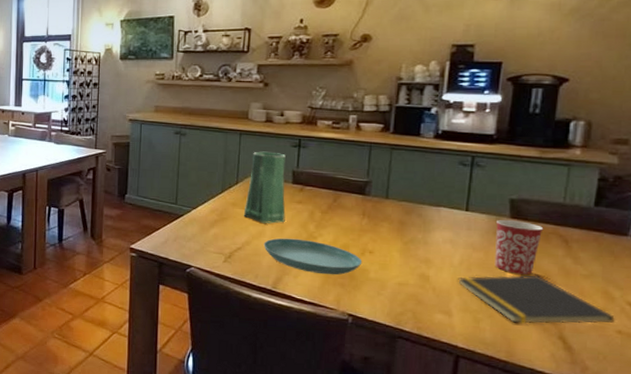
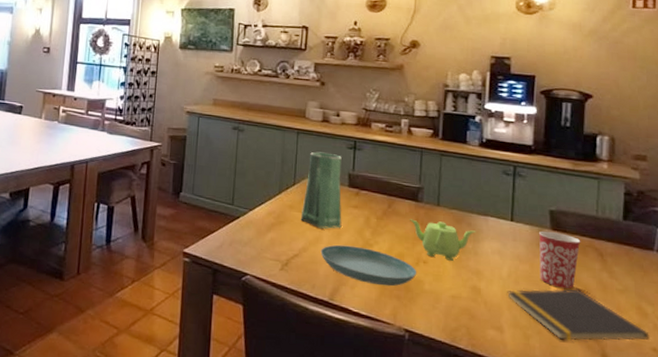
teapot: none [355,212,427,250] -> present [409,219,476,261]

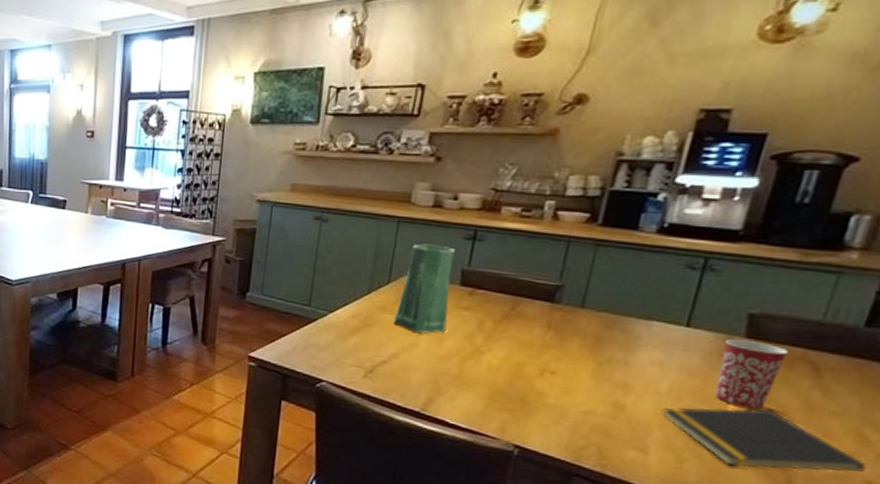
saucer: present [320,244,417,287] -> none [415,351,540,399]
teapot: present [409,219,476,261] -> none [538,323,632,372]

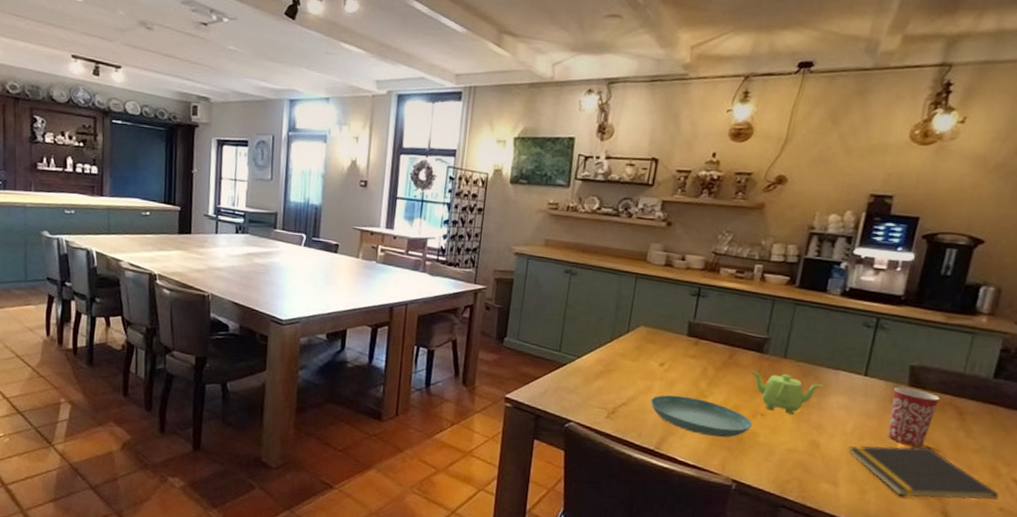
vase: present [393,244,455,333] -> none [631,298,683,379]
saucer: none [415,351,540,399] -> present [650,395,753,438]
teapot: none [538,323,632,372] -> present [750,370,824,414]

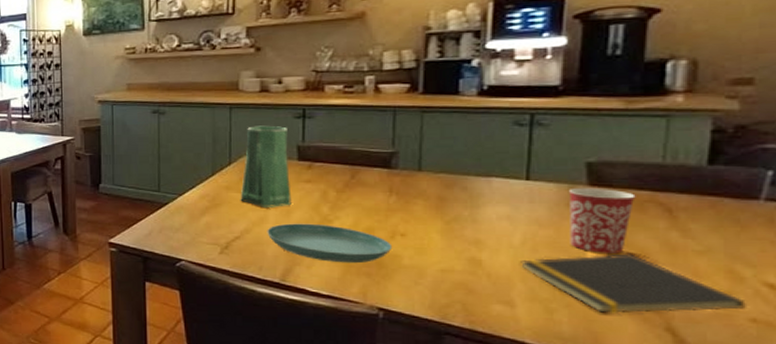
vase: none [631,298,683,379] -> present [240,125,292,207]
teapot: present [750,370,824,414] -> none [379,188,475,231]

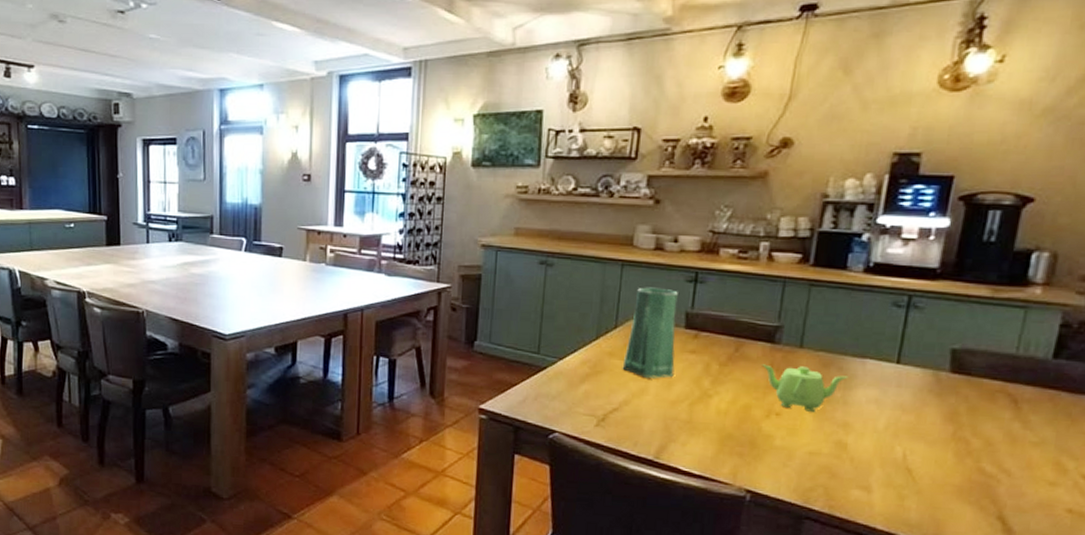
saucer: present [267,223,393,264] -> none [646,396,767,443]
teapot: none [379,188,475,231] -> present [761,364,849,412]
notepad: present [521,254,746,313] -> none [882,442,1066,501]
mug: present [568,187,636,253] -> none [927,374,990,442]

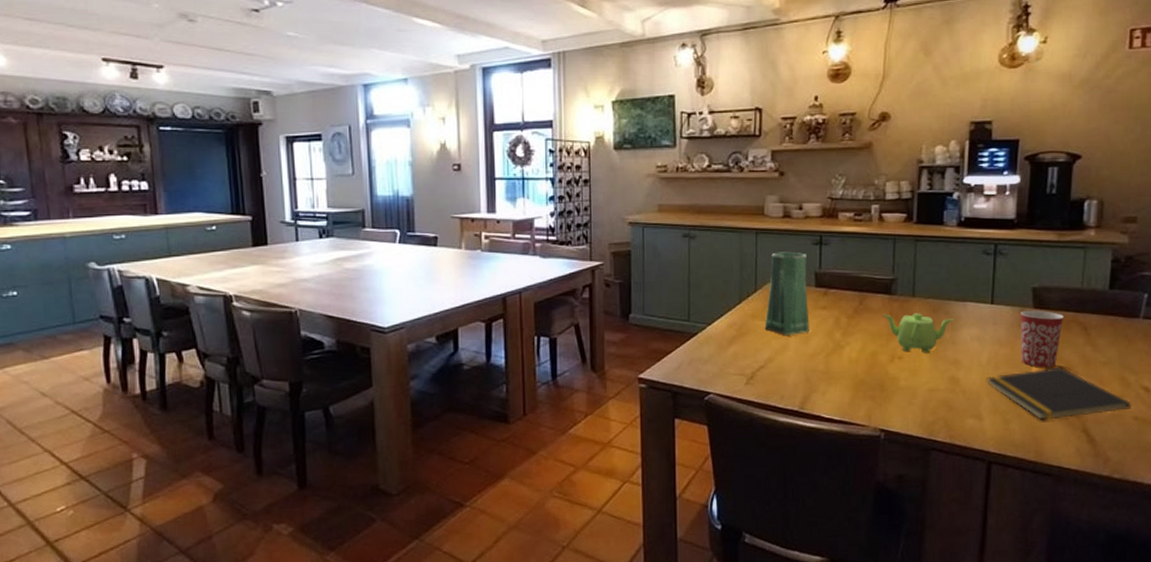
notepad: none [882,442,1066,501] -> present [987,367,1131,420]
mug: none [927,374,990,442] -> present [1020,310,1064,368]

